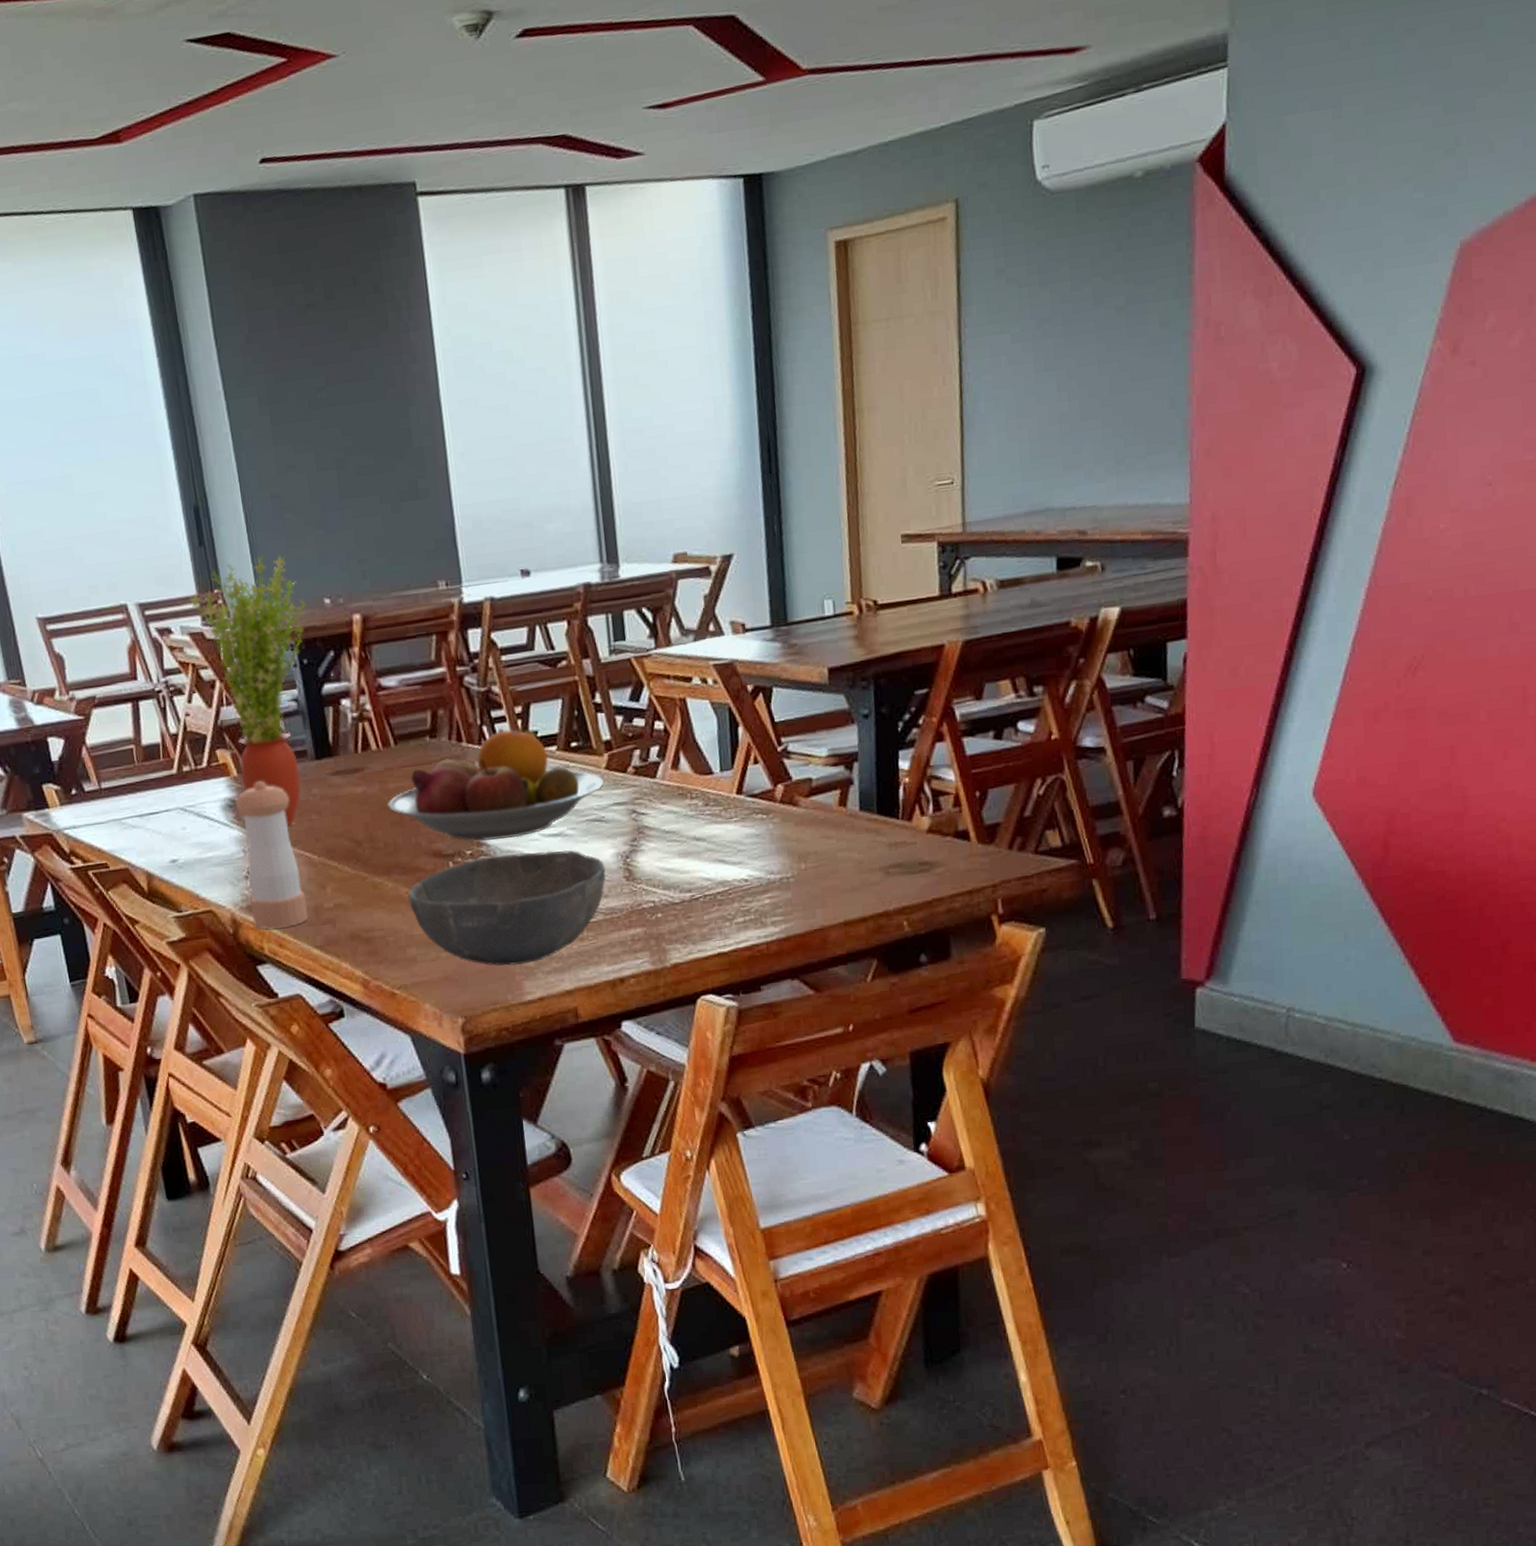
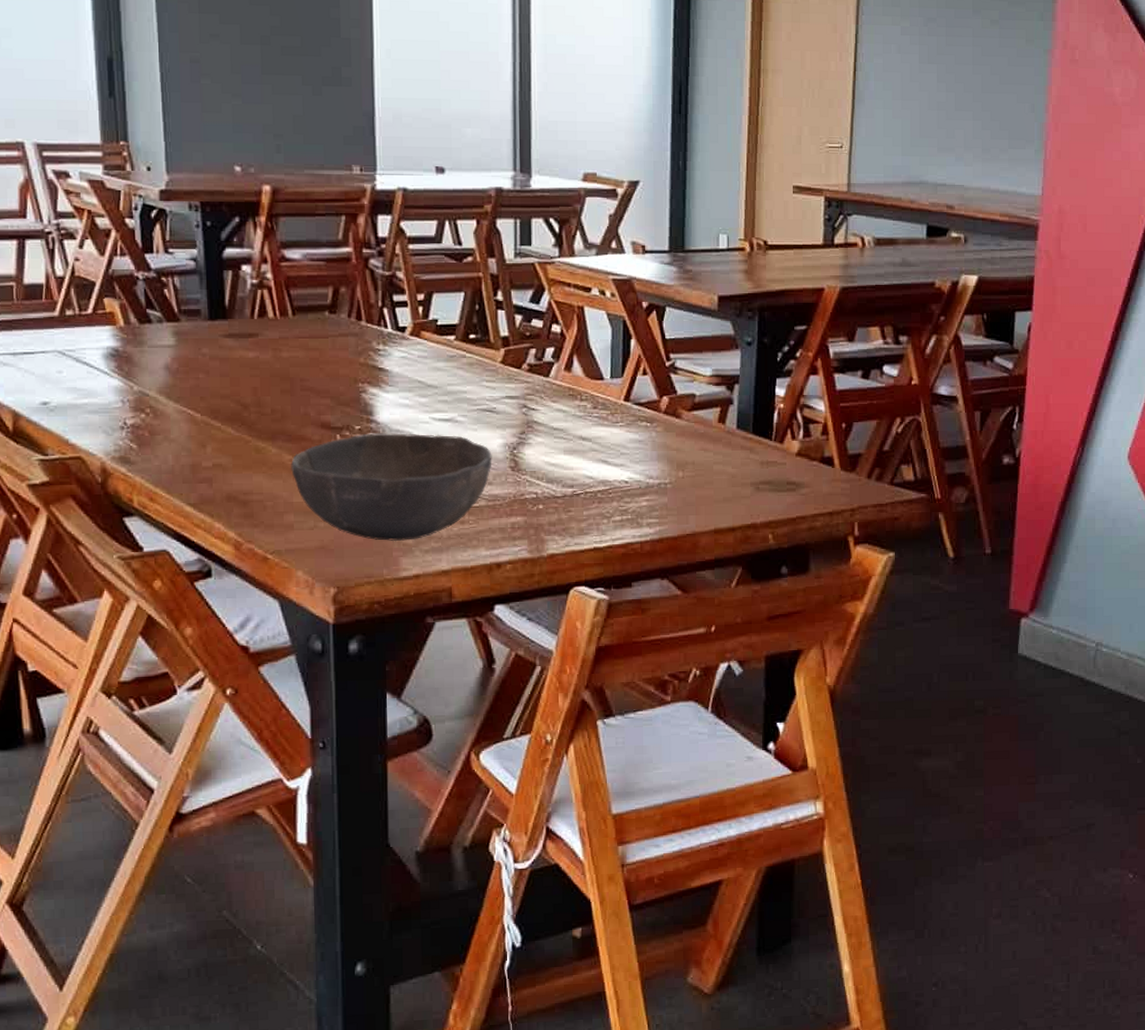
potted plant: present [189,554,307,825] -> none [92,115,216,381]
pepper shaker: present [235,781,309,929] -> none [118,334,185,482]
fruit bowl: present [388,728,604,841] -> none [280,312,498,419]

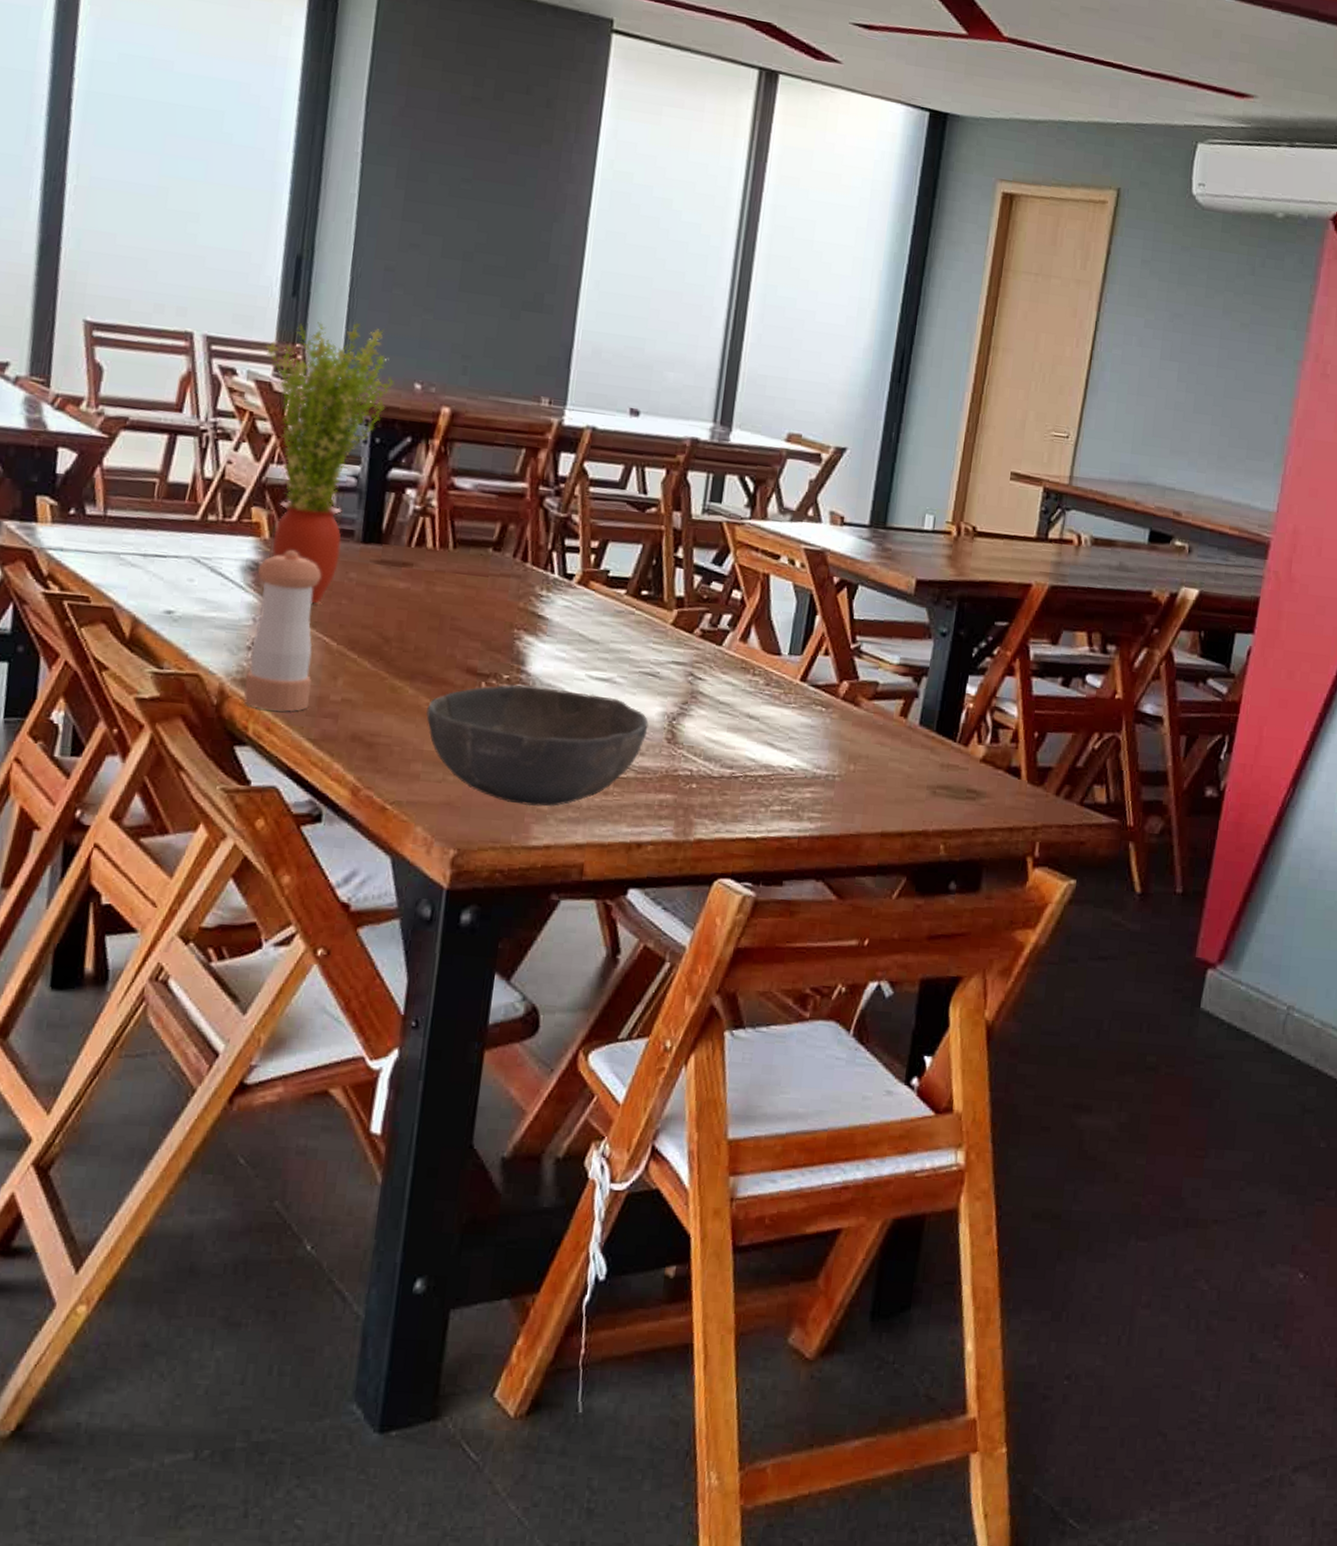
potted plant: none [92,115,216,381] -> present [265,322,395,604]
pepper shaker: none [118,334,185,482] -> present [243,550,322,711]

